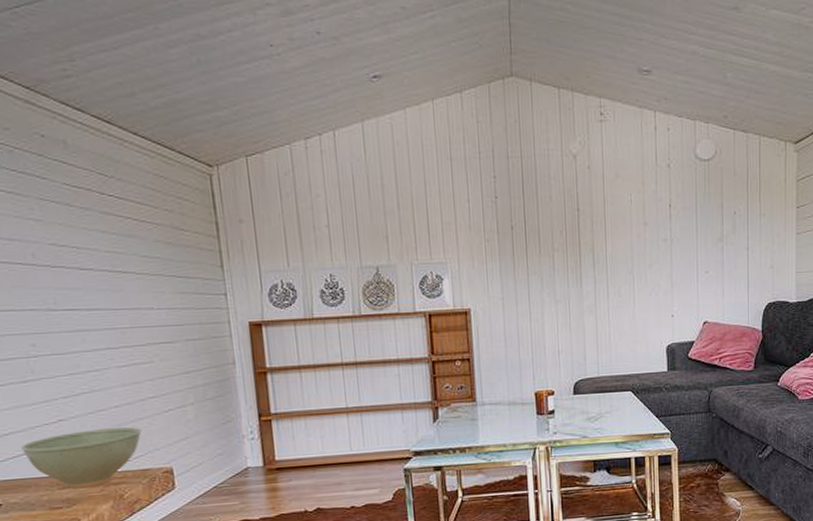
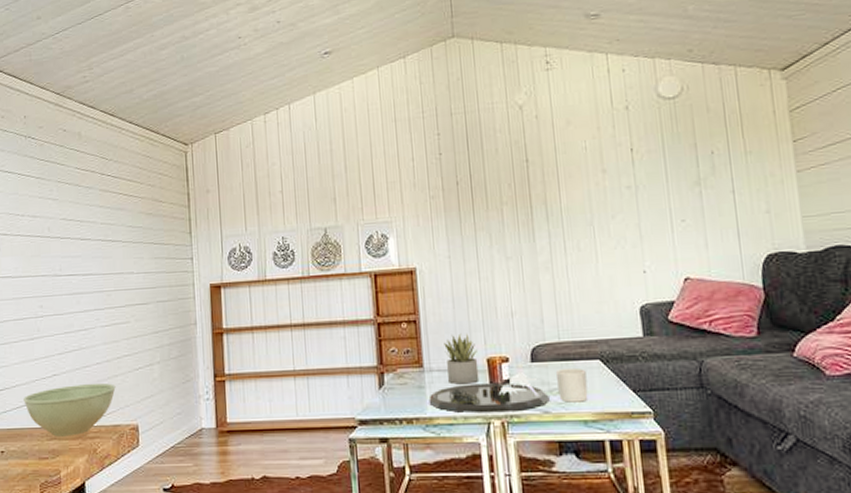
decorative tray: none [481,404,588,441] -> present [429,372,550,414]
succulent plant: none [496,370,528,416] -> present [444,333,480,385]
mug: none [594,398,620,428] -> present [555,367,588,403]

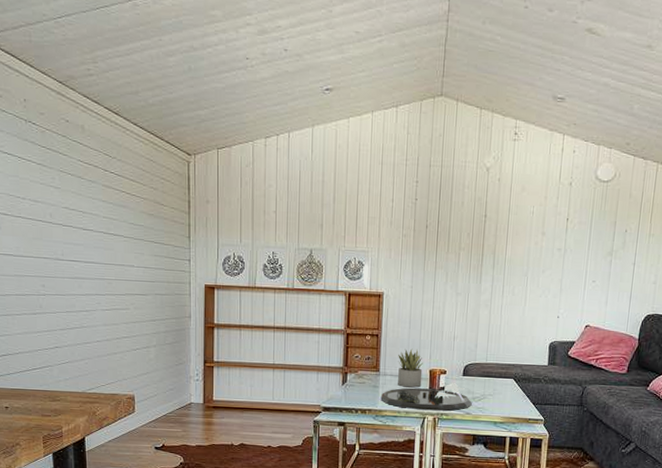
bowl: present [23,383,116,441] -> none [26,357,115,403]
mug: present [555,367,588,403] -> none [479,382,502,409]

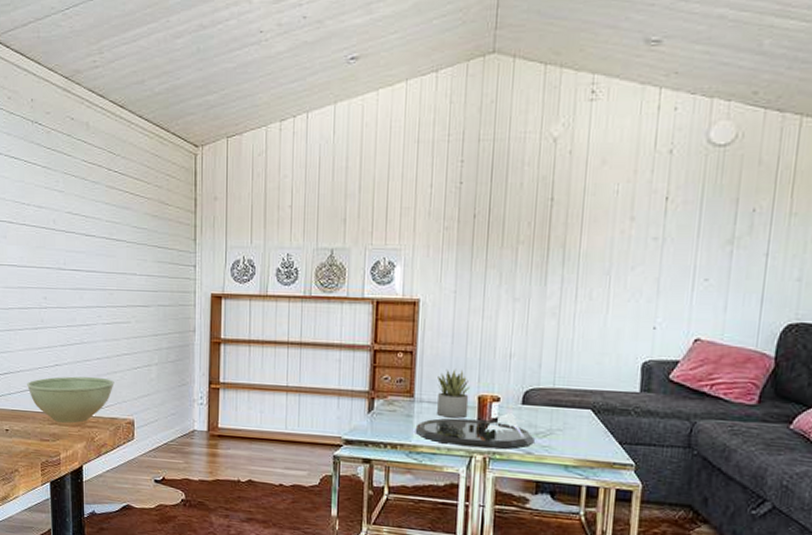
bowl: none [26,357,115,403] -> present [27,376,114,427]

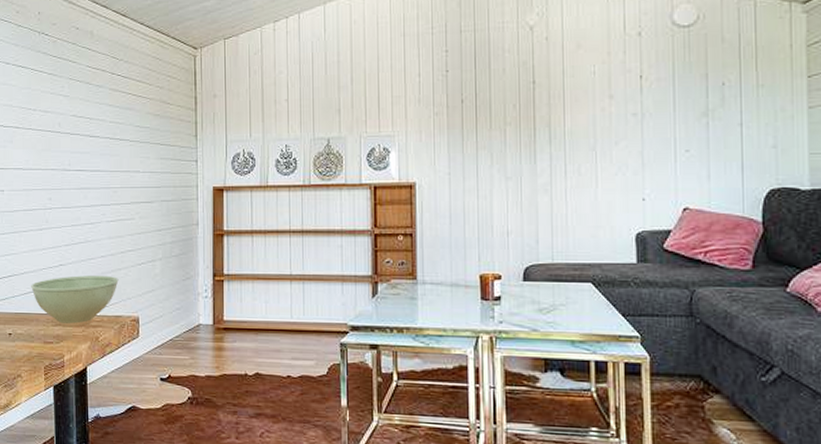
decorative tray: present [415,413,534,450] -> none [420,290,539,328]
succulent plant: present [437,368,470,419] -> none [438,249,471,298]

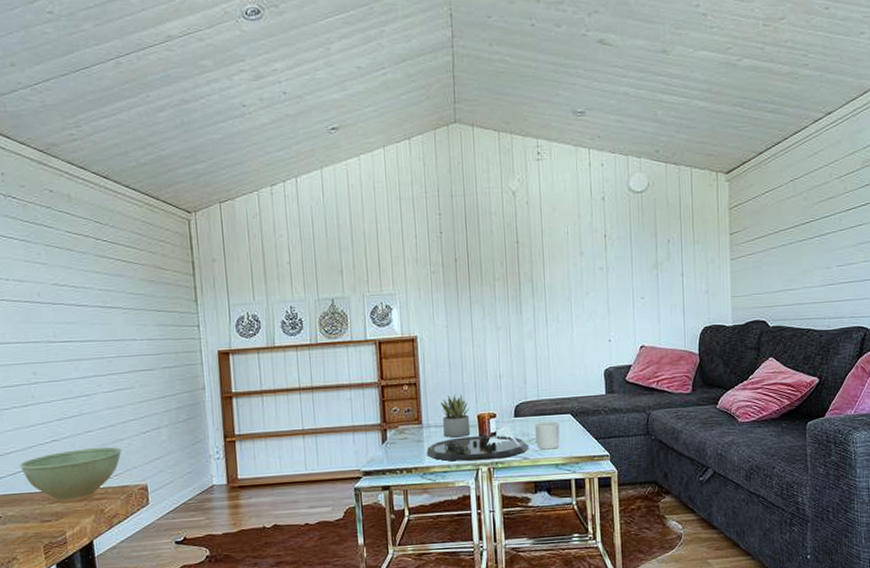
decorative tray: none [420,290,539,328] -> present [426,426,529,462]
succulent plant: none [438,249,471,298] -> present [441,393,471,438]
mug: none [546,288,577,323] -> present [534,421,560,450]

